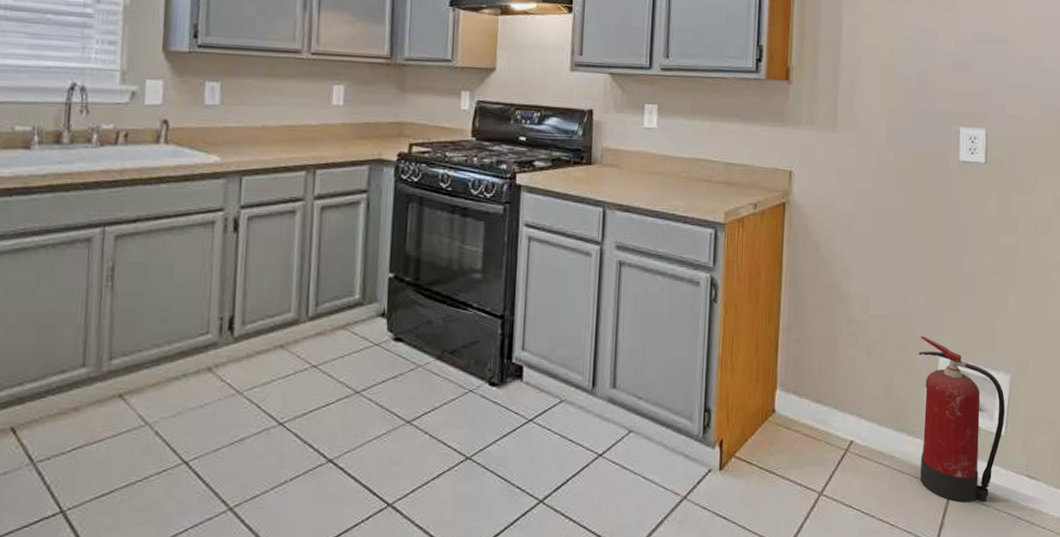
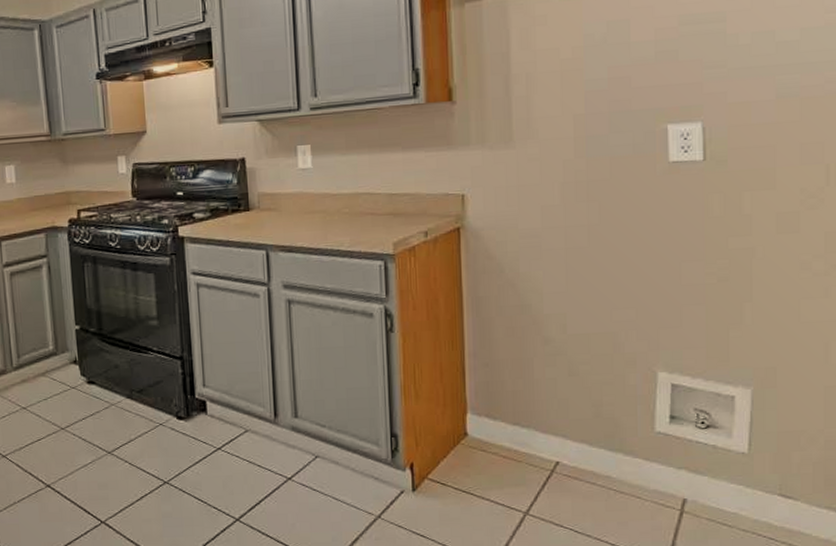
fire extinguisher: present [918,335,1006,503] -> none [631,352,748,523]

